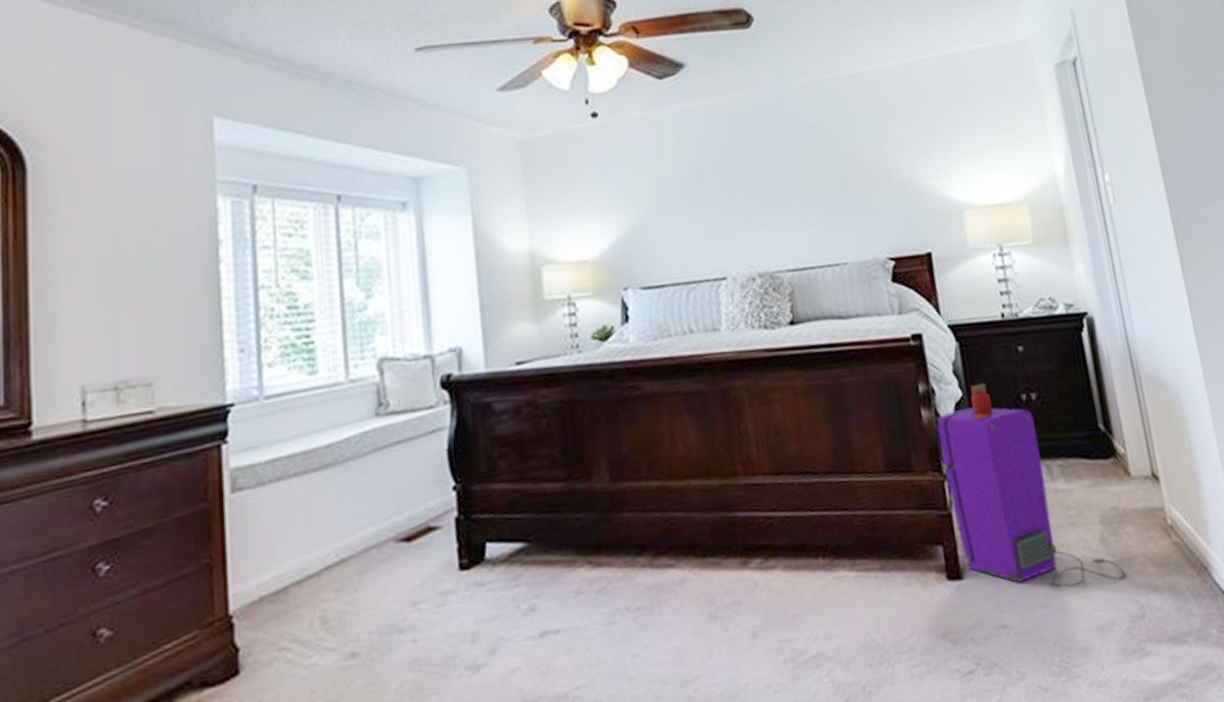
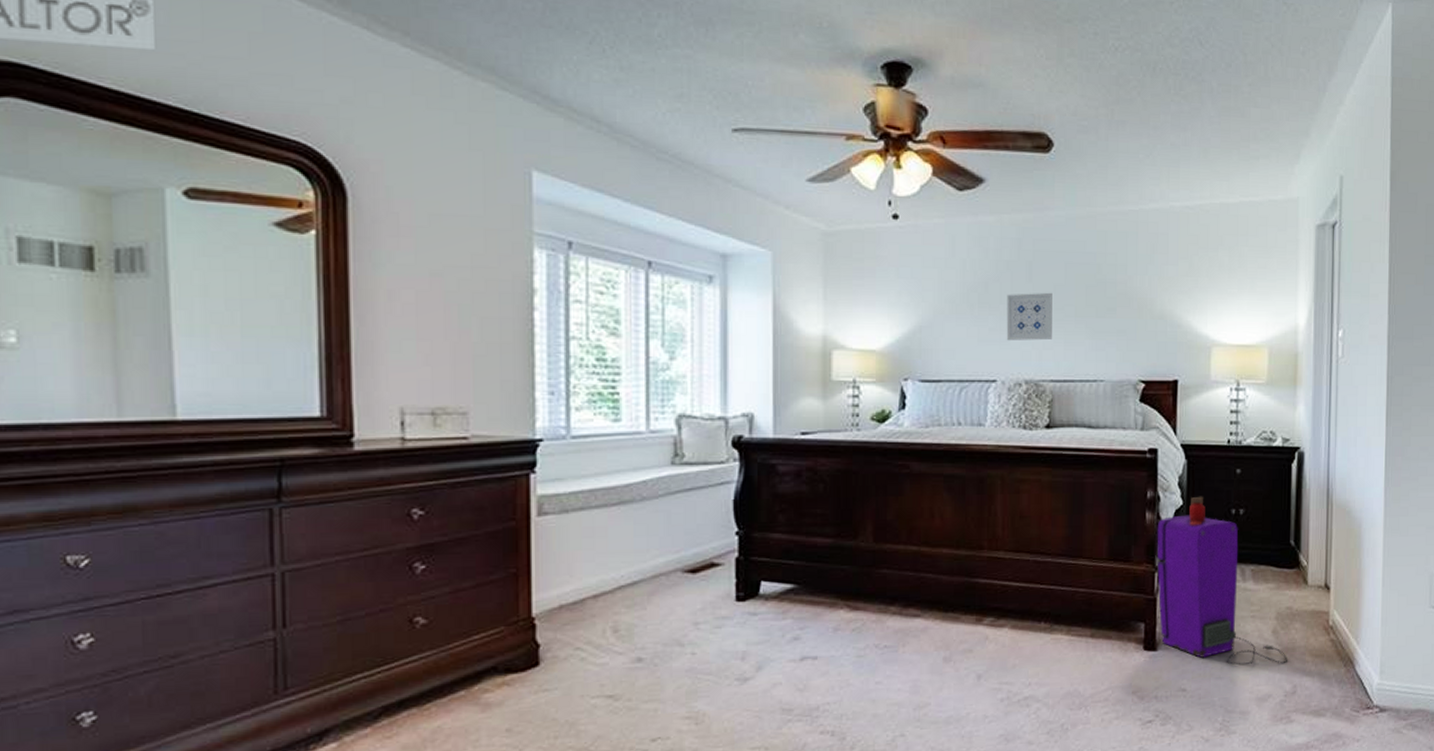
wall art: none [725,173,782,233] -> present [1006,292,1052,341]

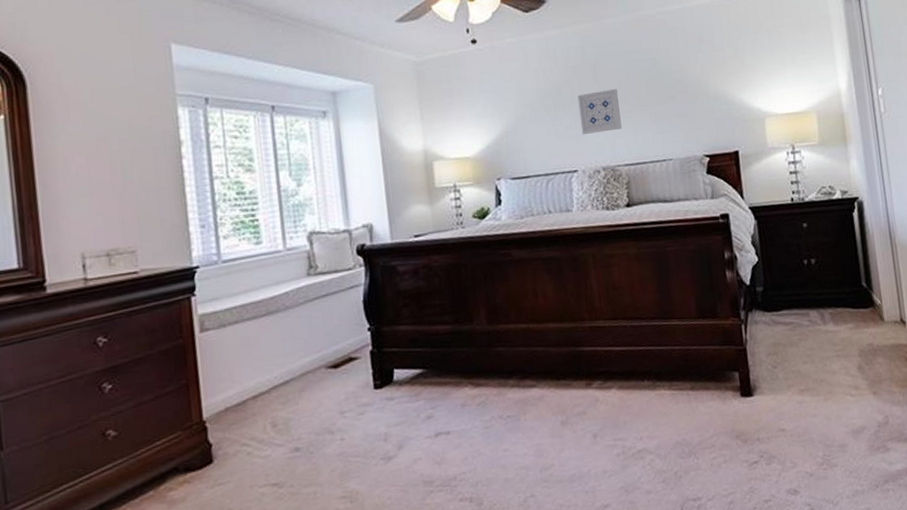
air purifier: present [1156,496,1287,666] -> none [737,251,876,403]

